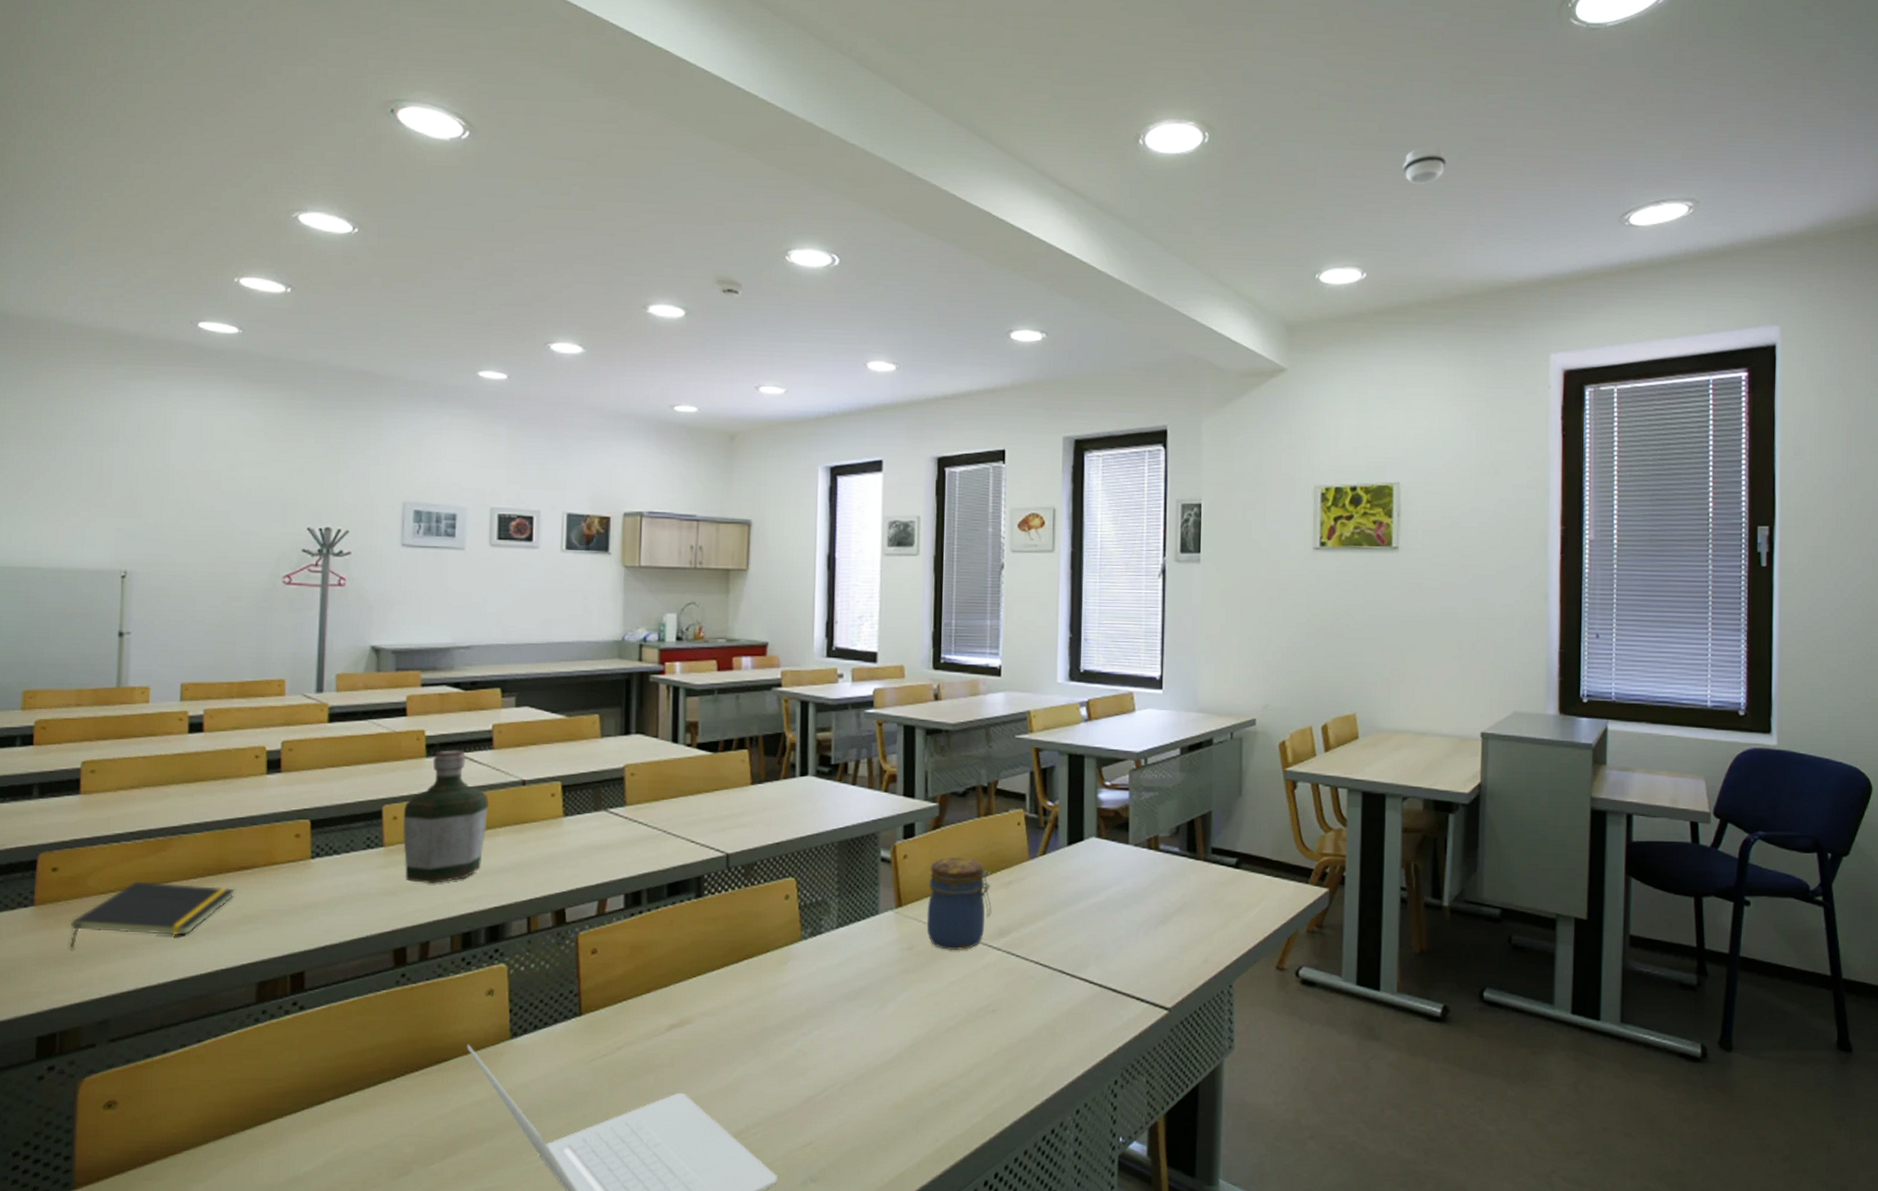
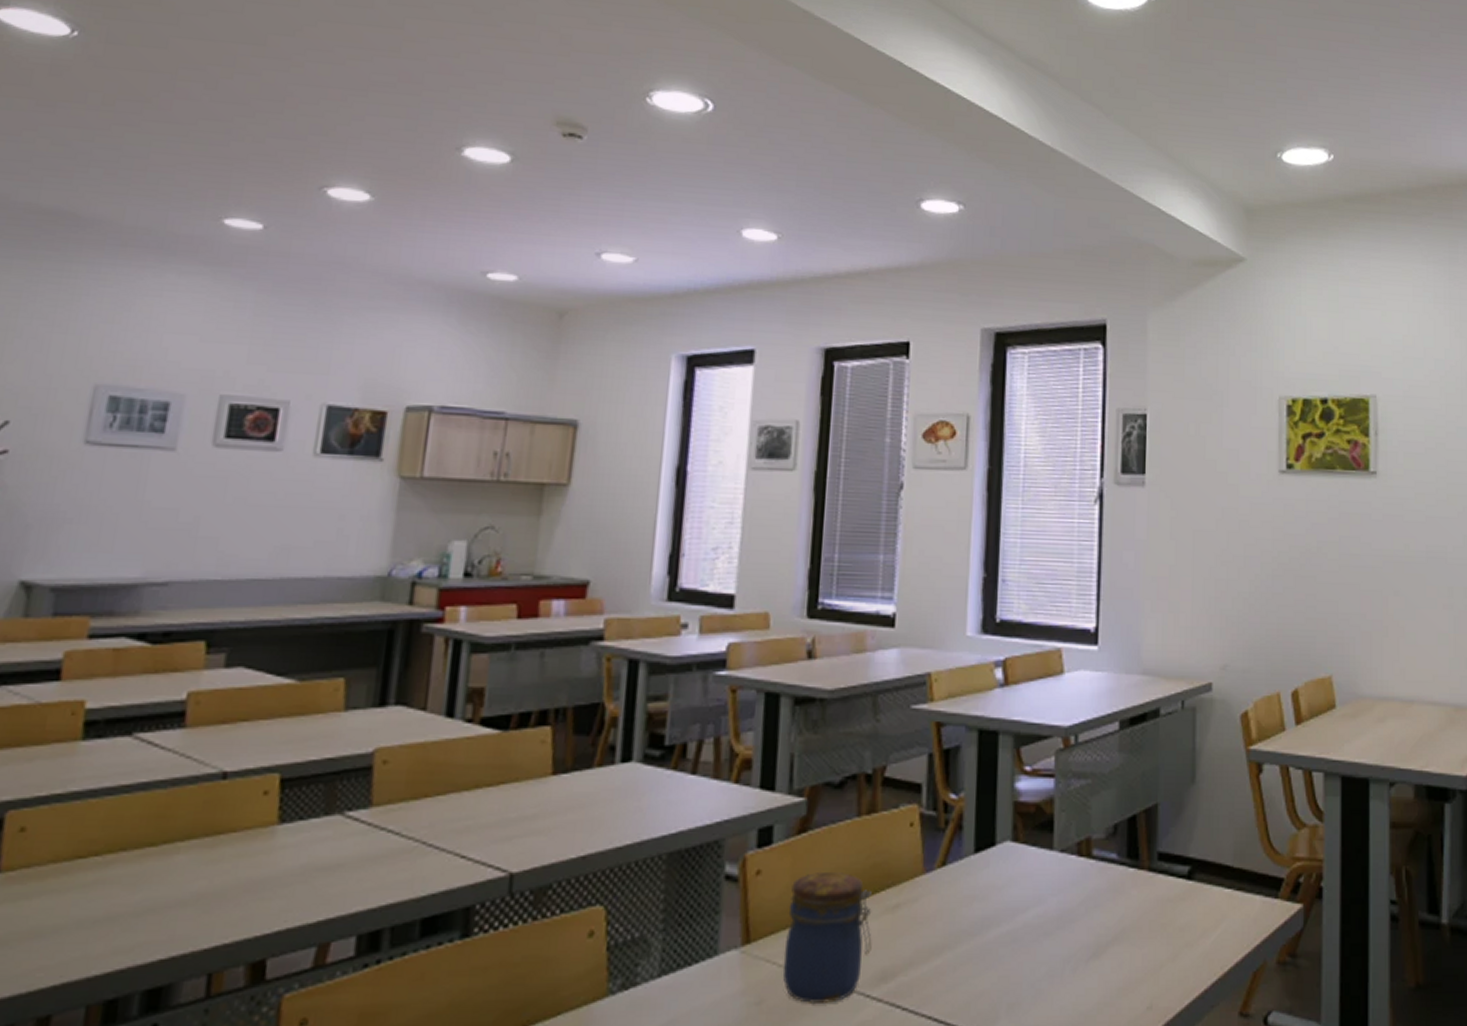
bottle: present [402,750,489,883] -> none [27,729,170,926]
smoke detector: present [1403,146,1446,184] -> none [1371,20,1418,61]

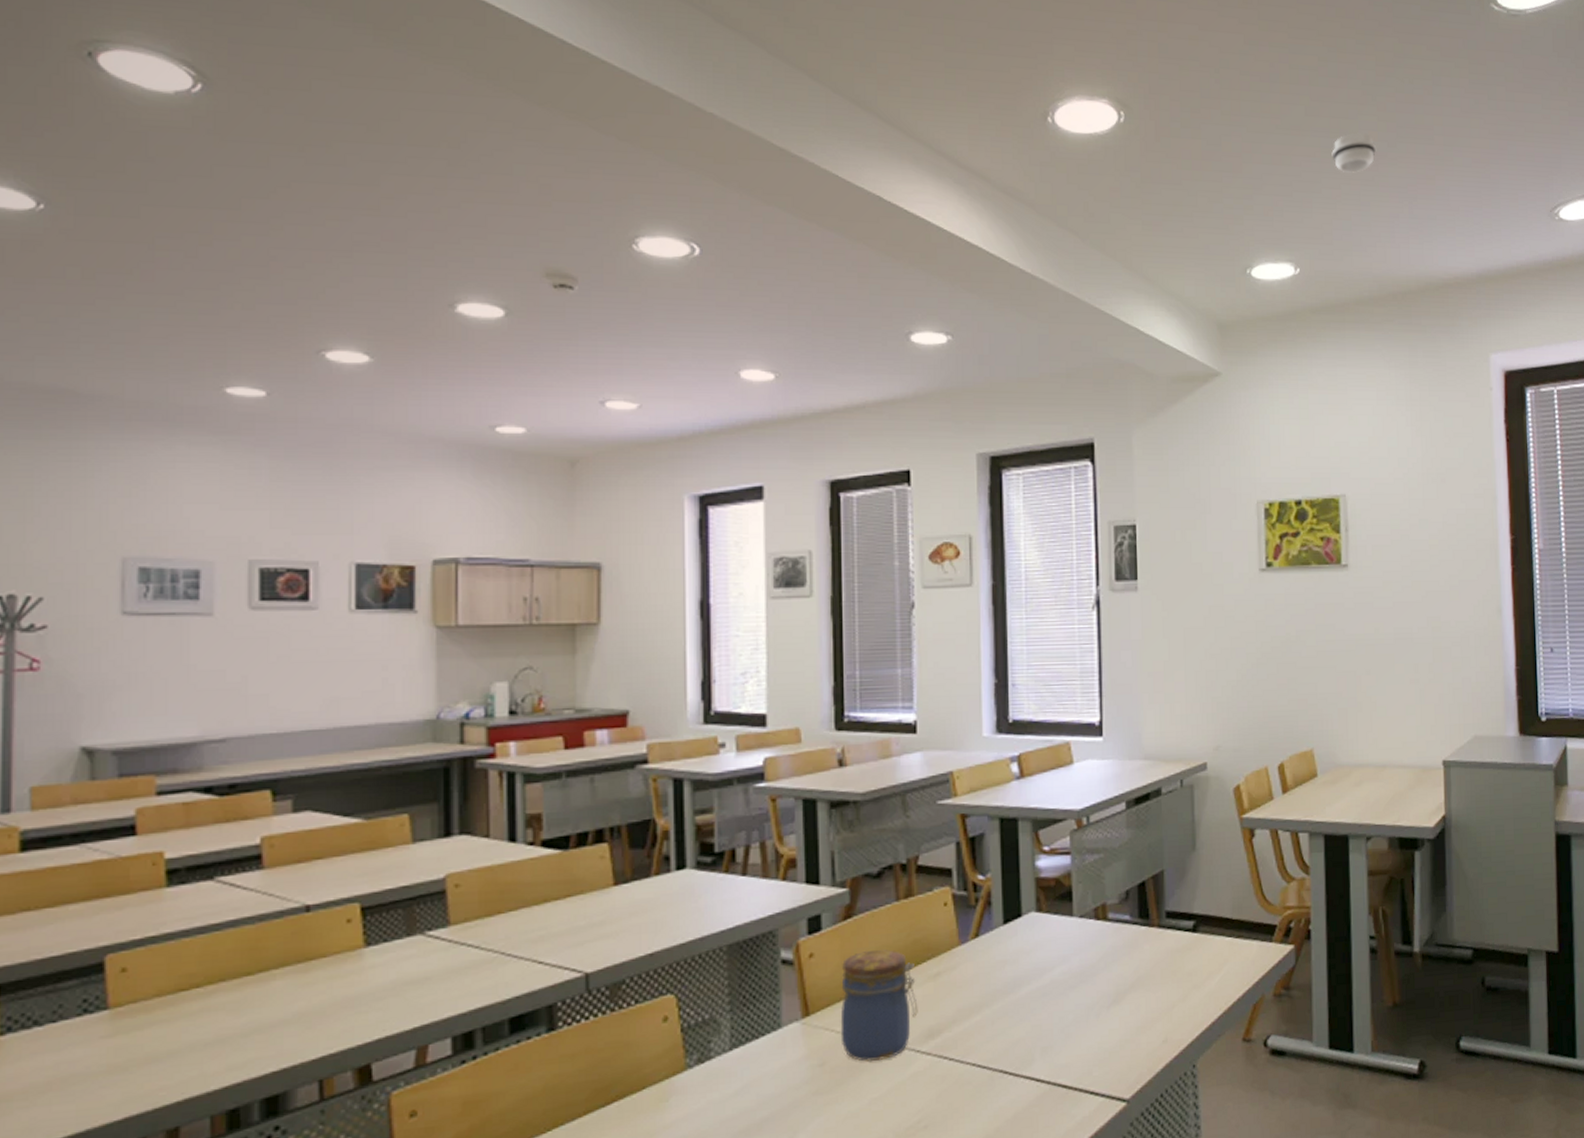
smoke detector: none [1371,20,1418,61] -> present [1331,132,1376,173]

